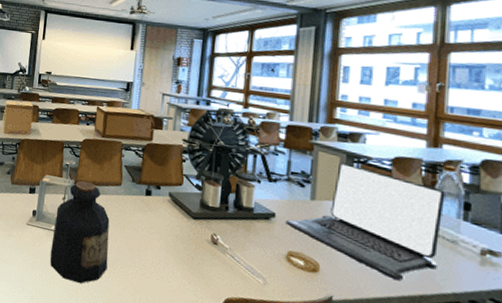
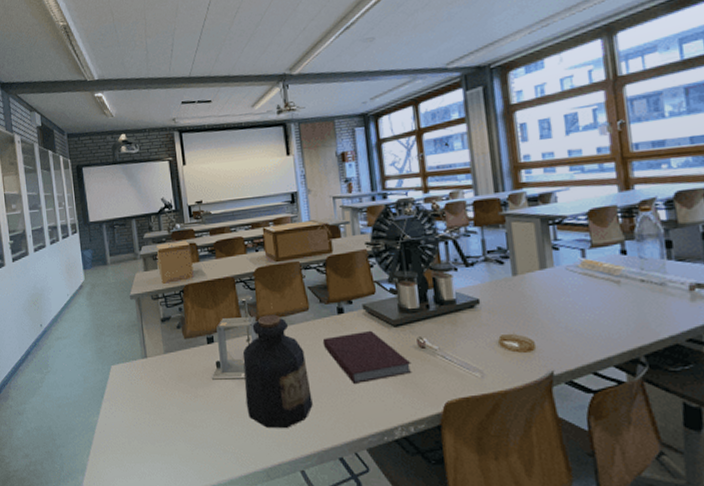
notebook: none [127,213,202,265] -> present [322,330,412,385]
laptop: present [285,162,445,280] -> none [491,228,650,338]

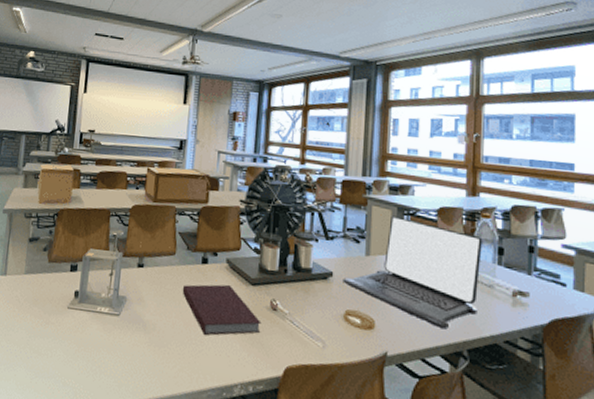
bottle: present [242,314,313,428] -> none [95,252,163,370]
laptop: none [491,228,650,338] -> present [342,215,483,329]

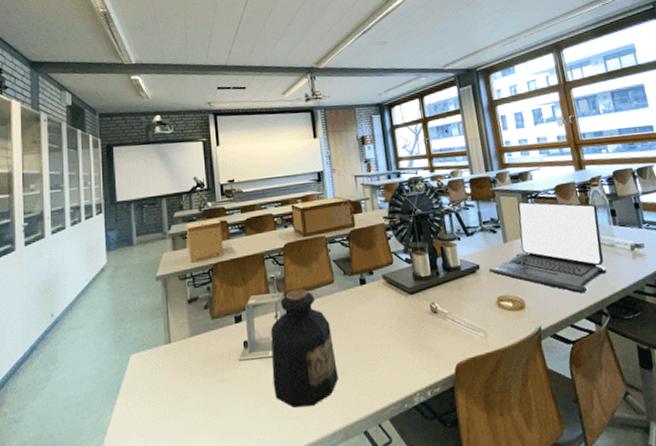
bottle: none [95,252,163,370] -> present [270,289,339,408]
notebook: present [182,284,262,336] -> none [346,299,427,354]

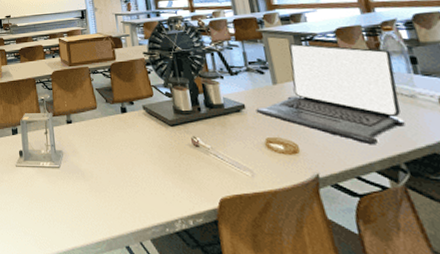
bottle: present [270,289,339,408] -> none [41,111,102,215]

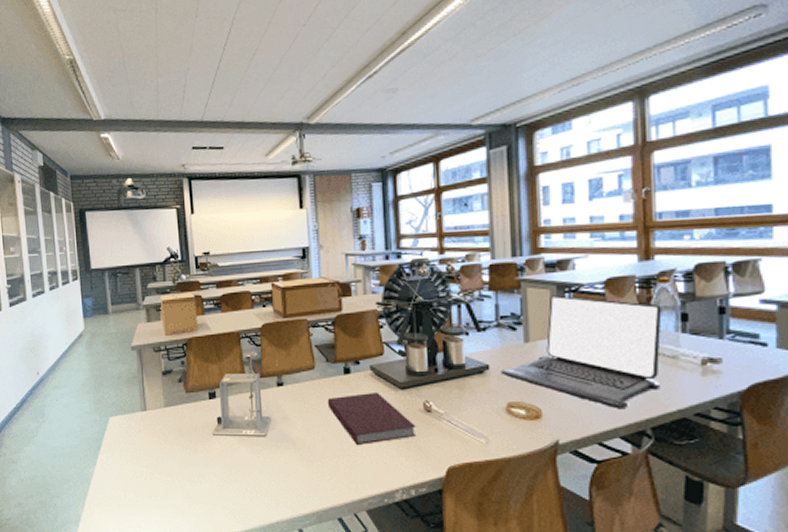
notebook: none [109,128,189,178] -> present [327,391,417,446]

